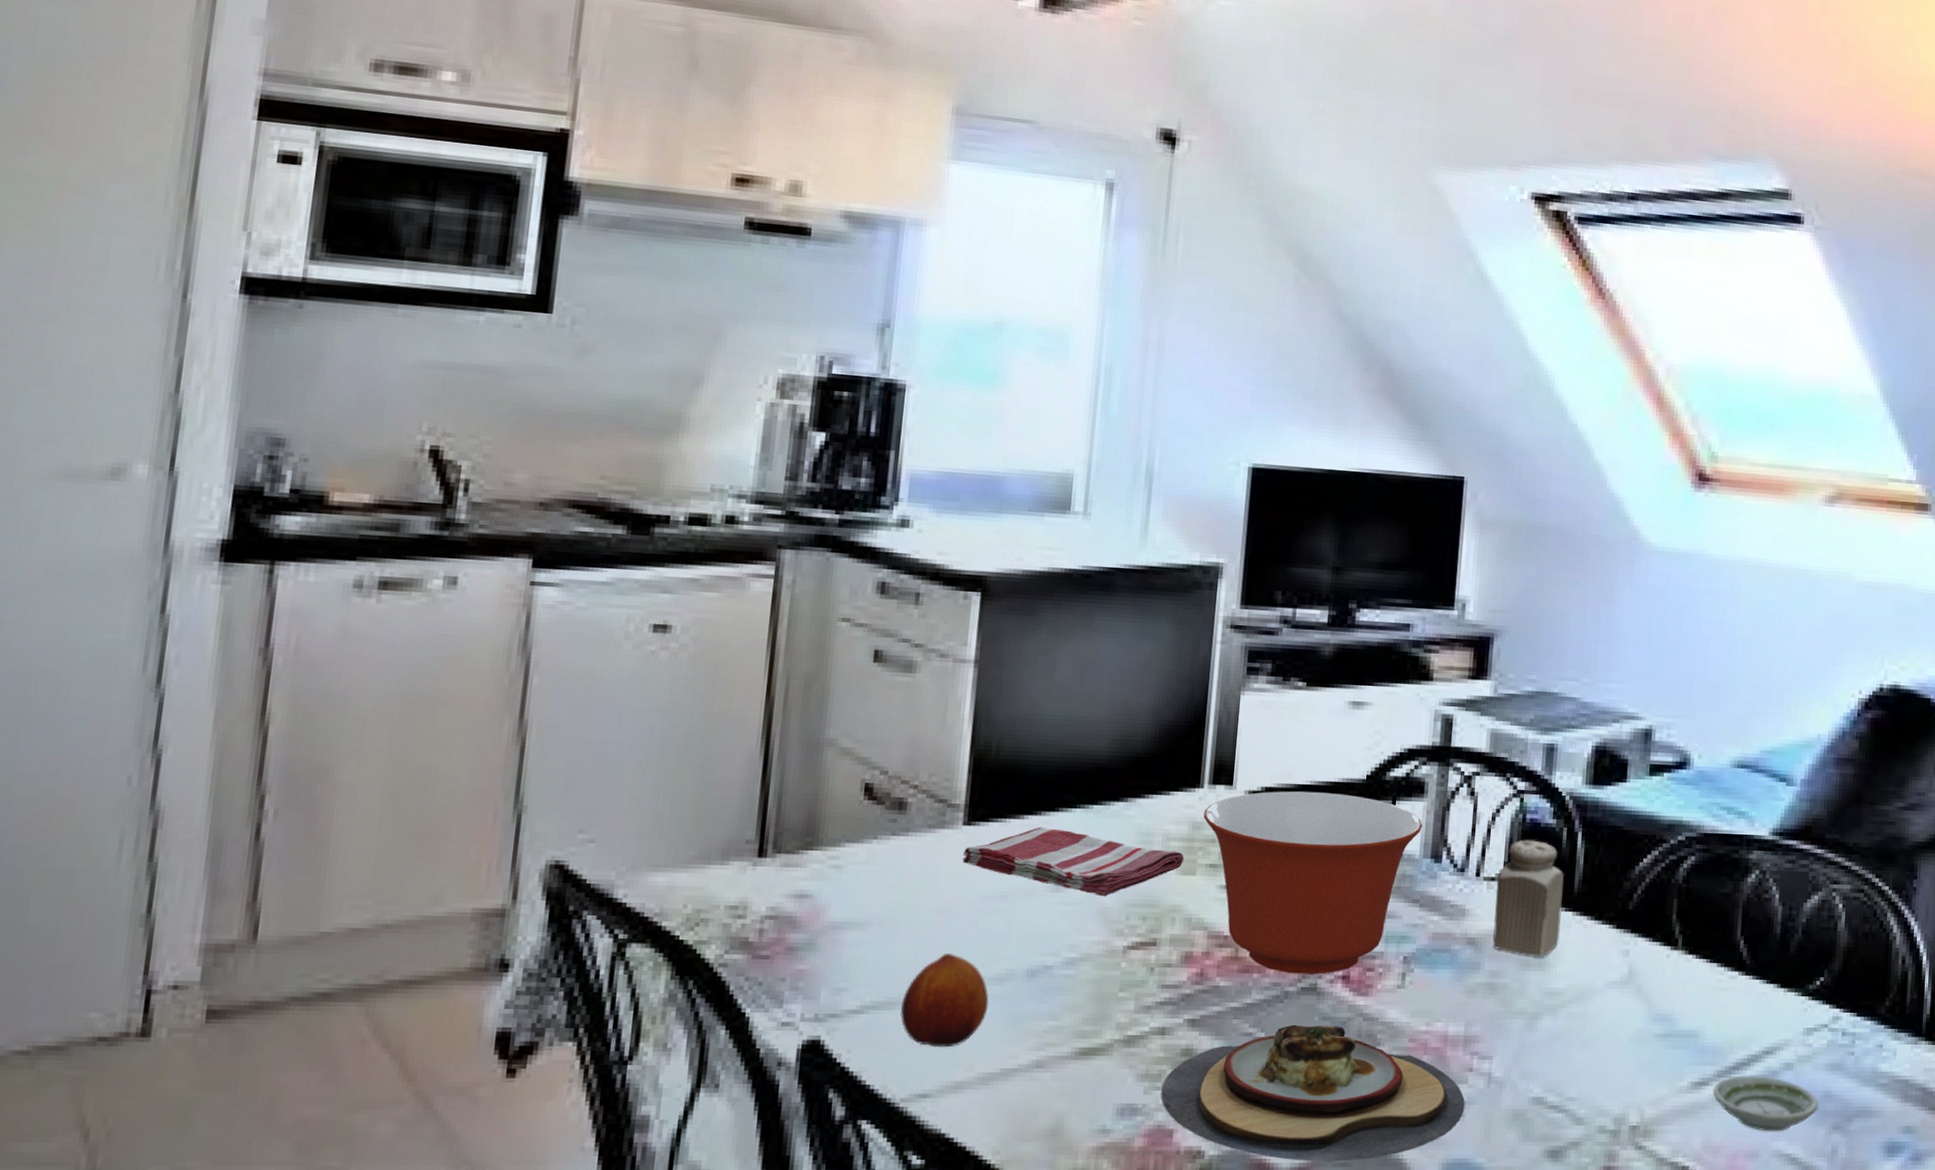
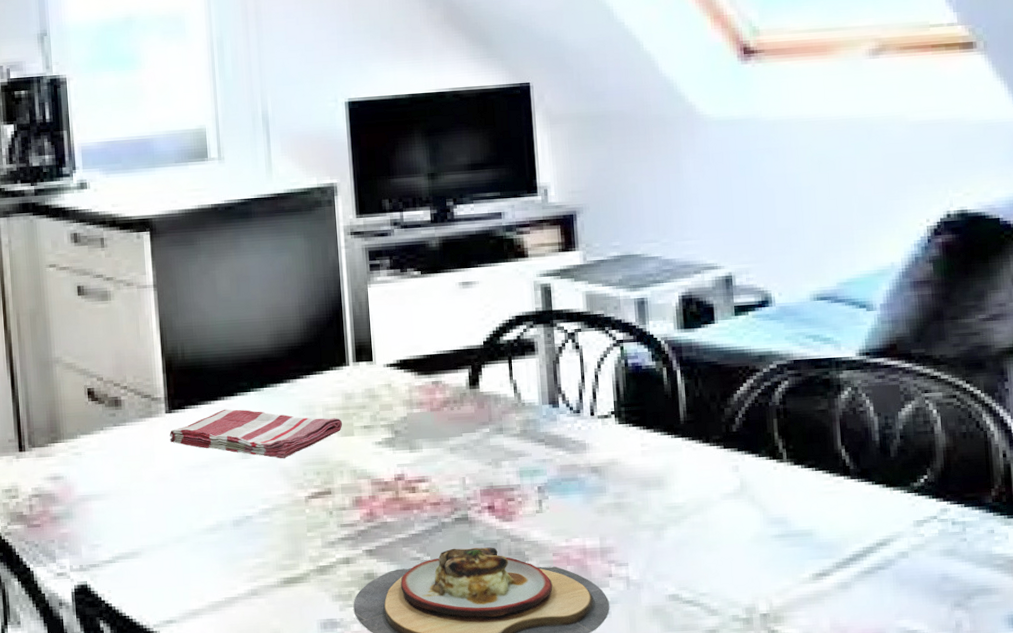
fruit: present [900,954,989,1048] -> none [142,512,208,585]
mixing bowl: present [1203,791,1423,975] -> none [352,358,538,508]
salt shaker: present [1493,839,1564,957] -> none [609,381,673,478]
saucer: present [1713,1074,1819,1132] -> none [834,564,938,612]

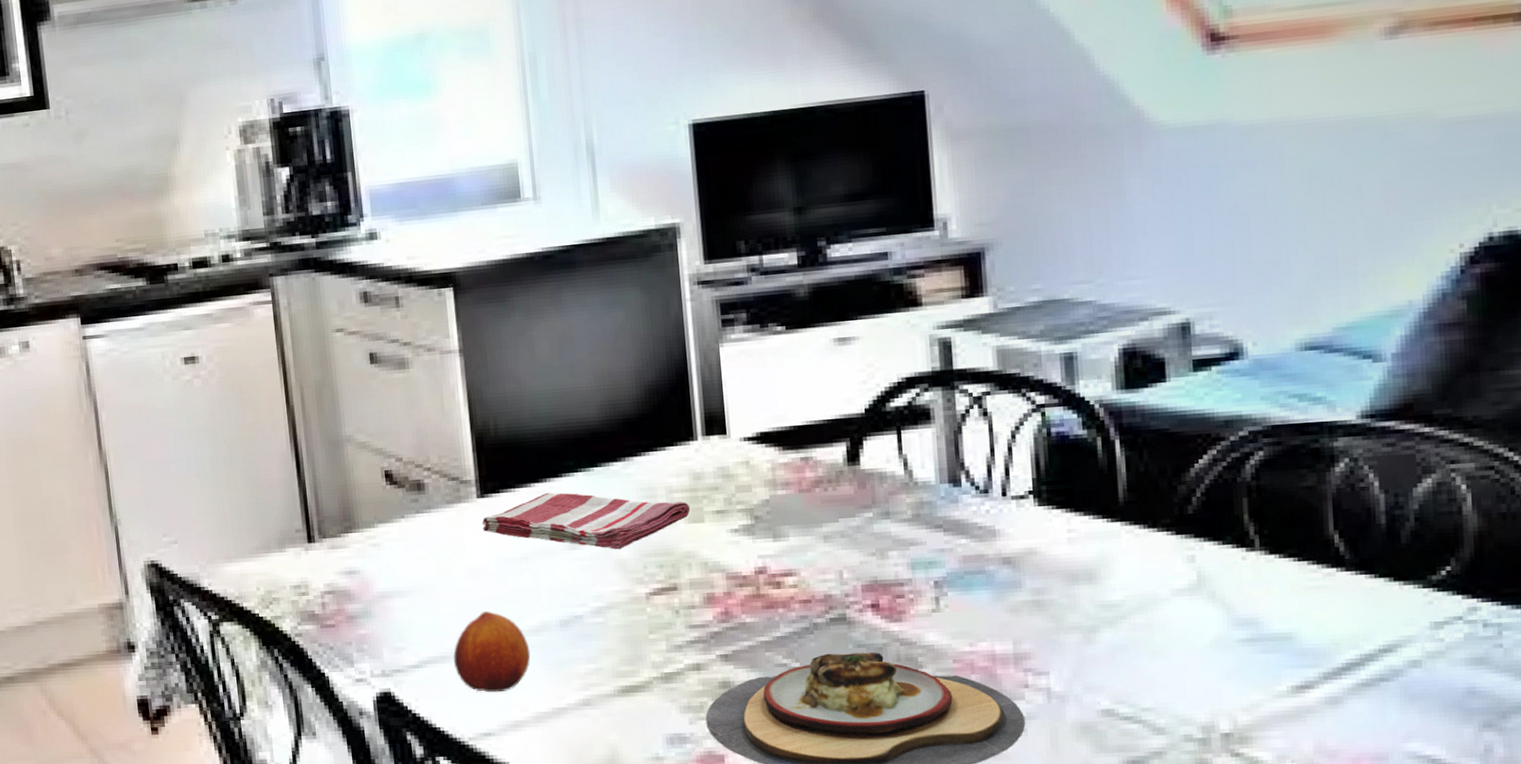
fruit: none [142,512,208,585] -> present [453,611,531,693]

